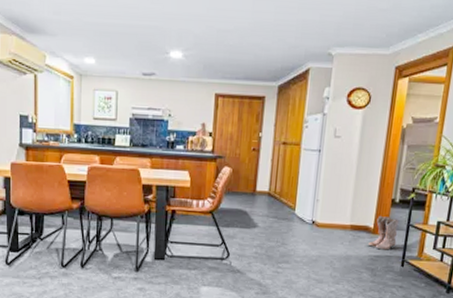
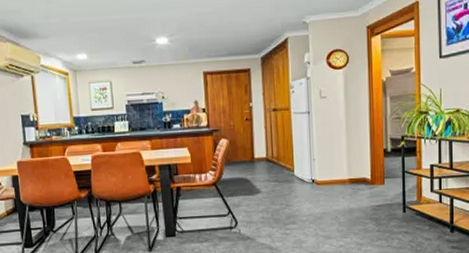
boots: present [367,215,400,250] -> none [367,166,395,199]

